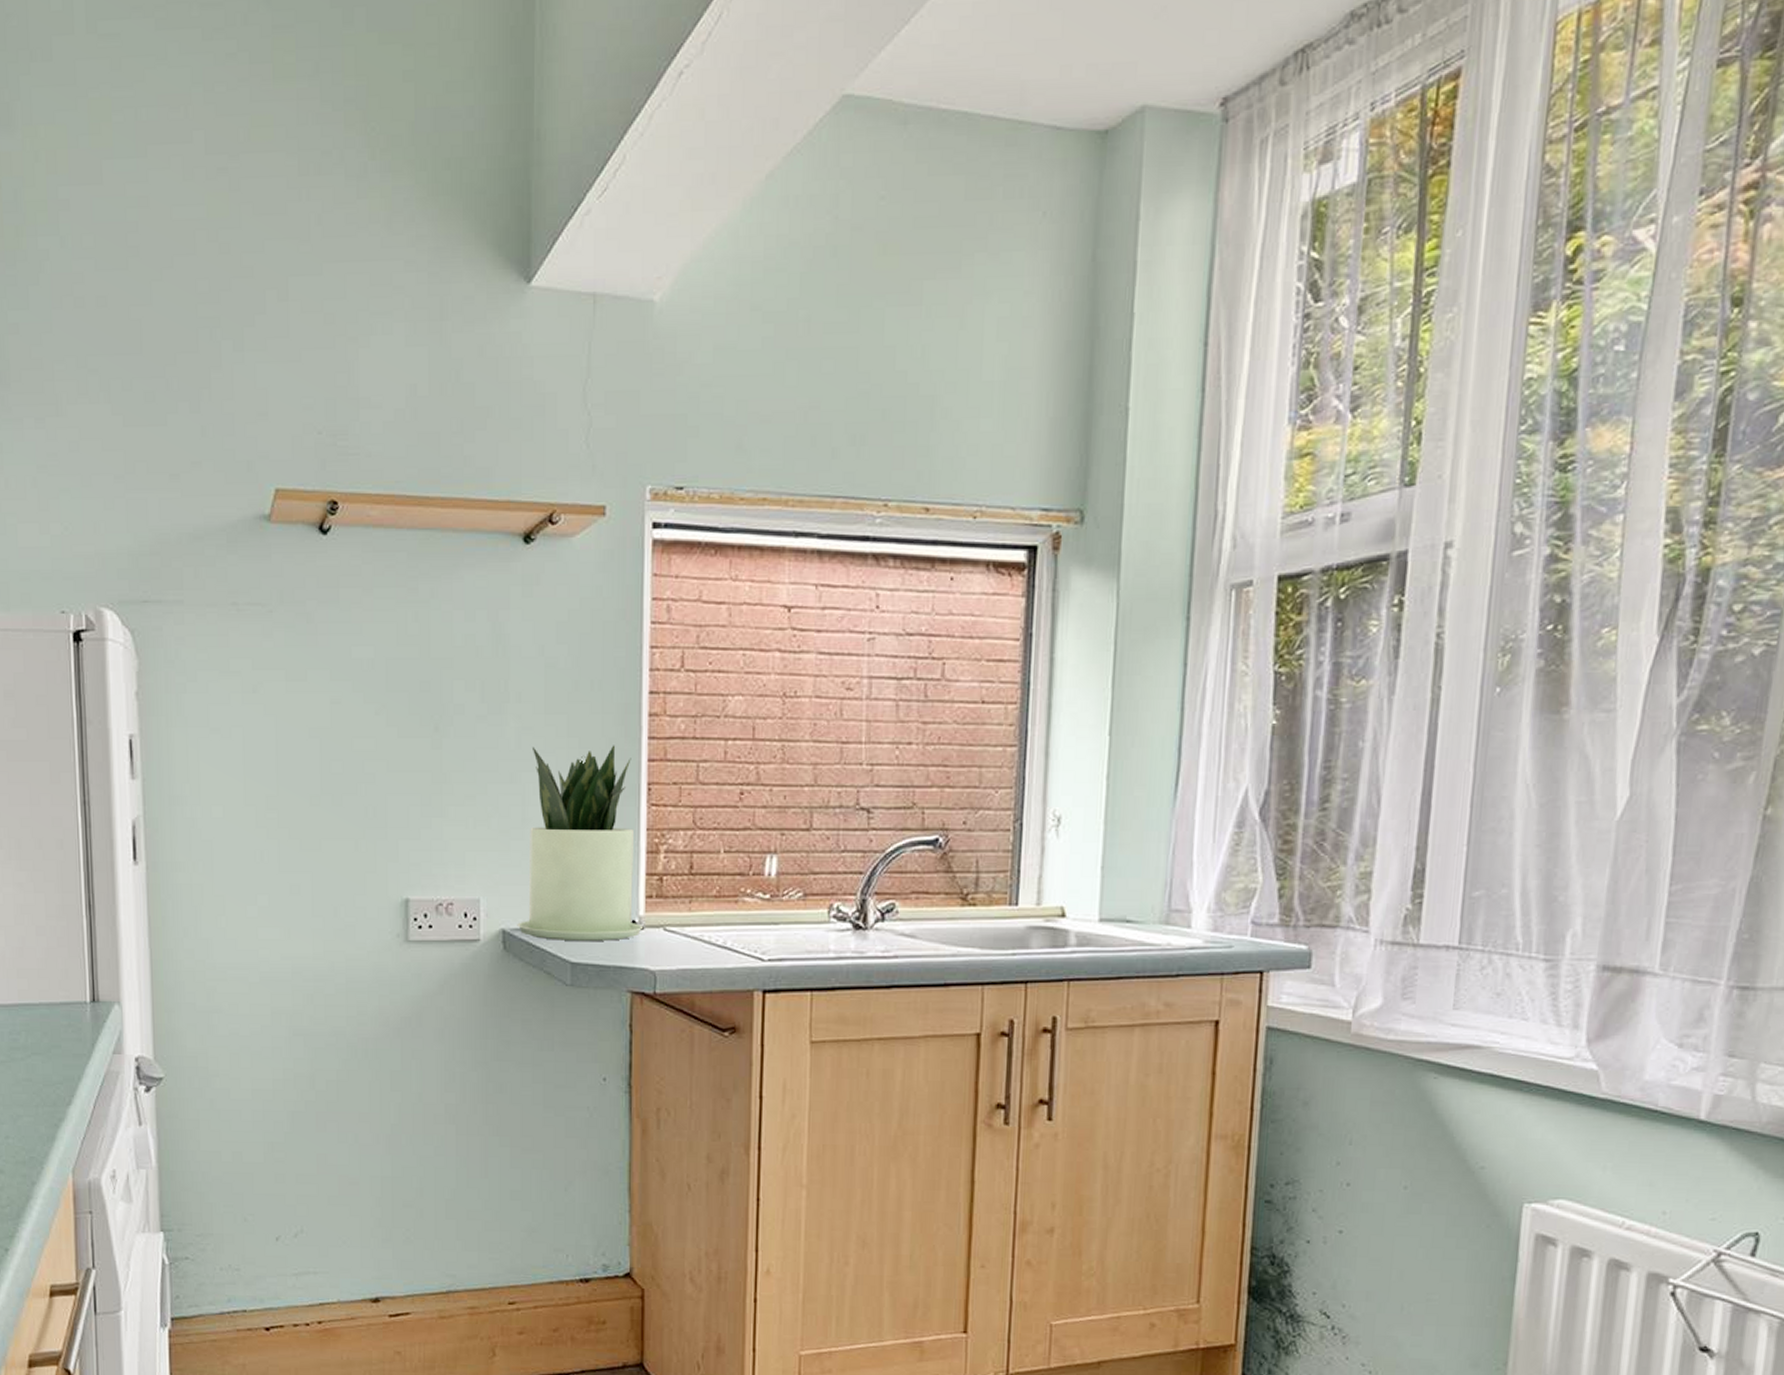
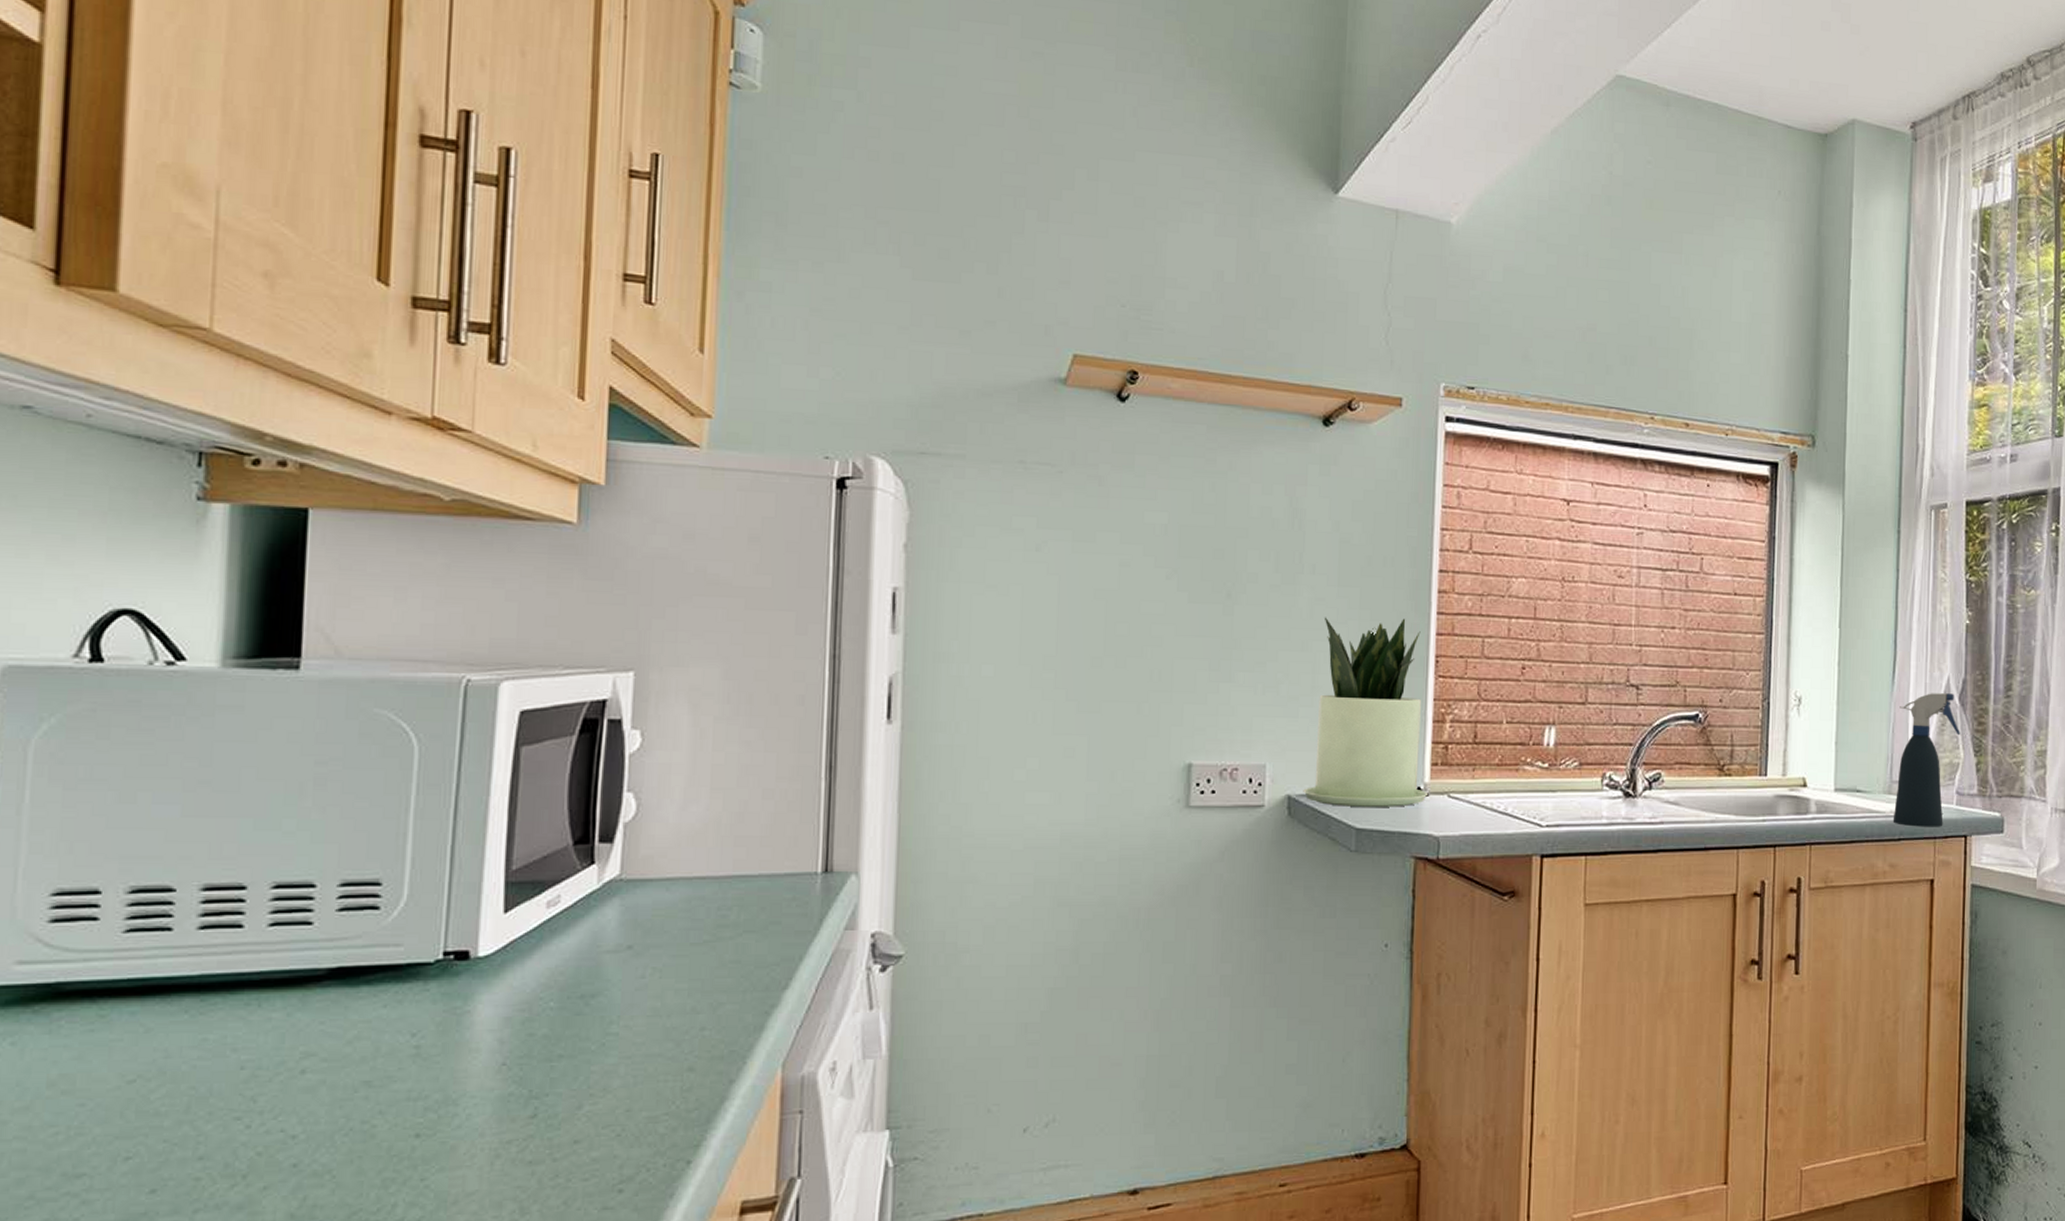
spray bottle: none [1170,808,1260,962] -> present [1892,693,1960,827]

